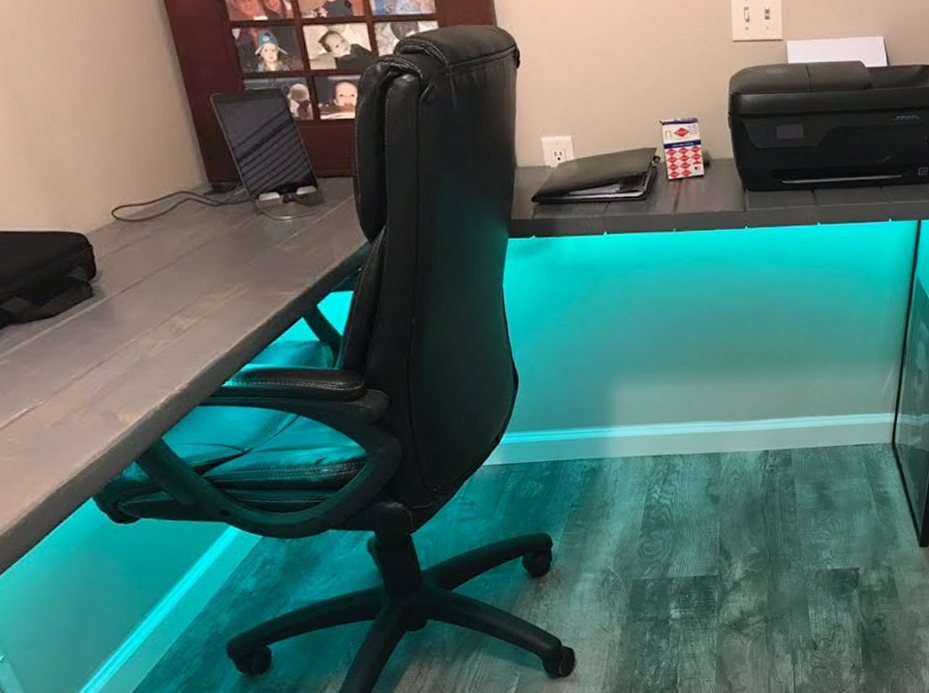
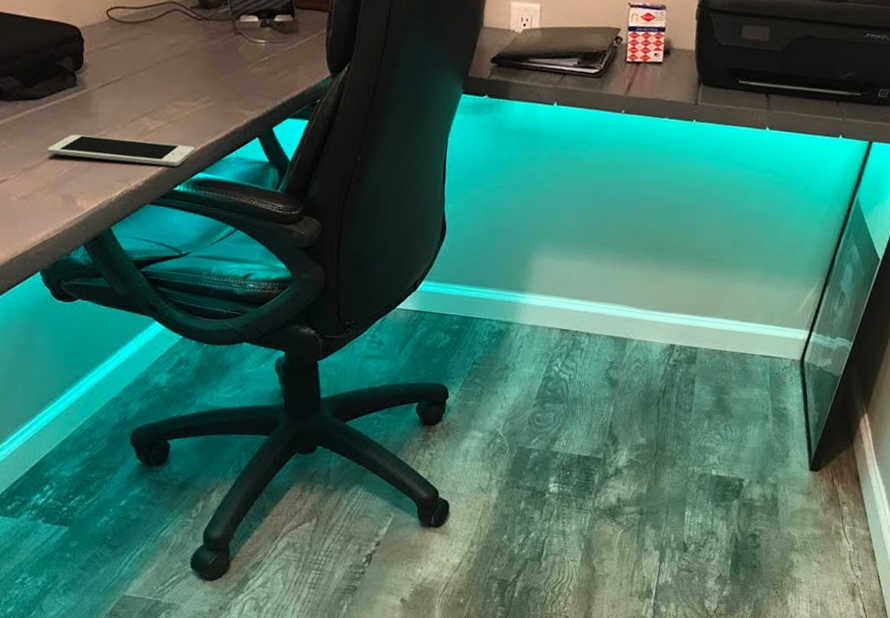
cell phone: none [74,338,237,372] -> present [47,134,195,167]

